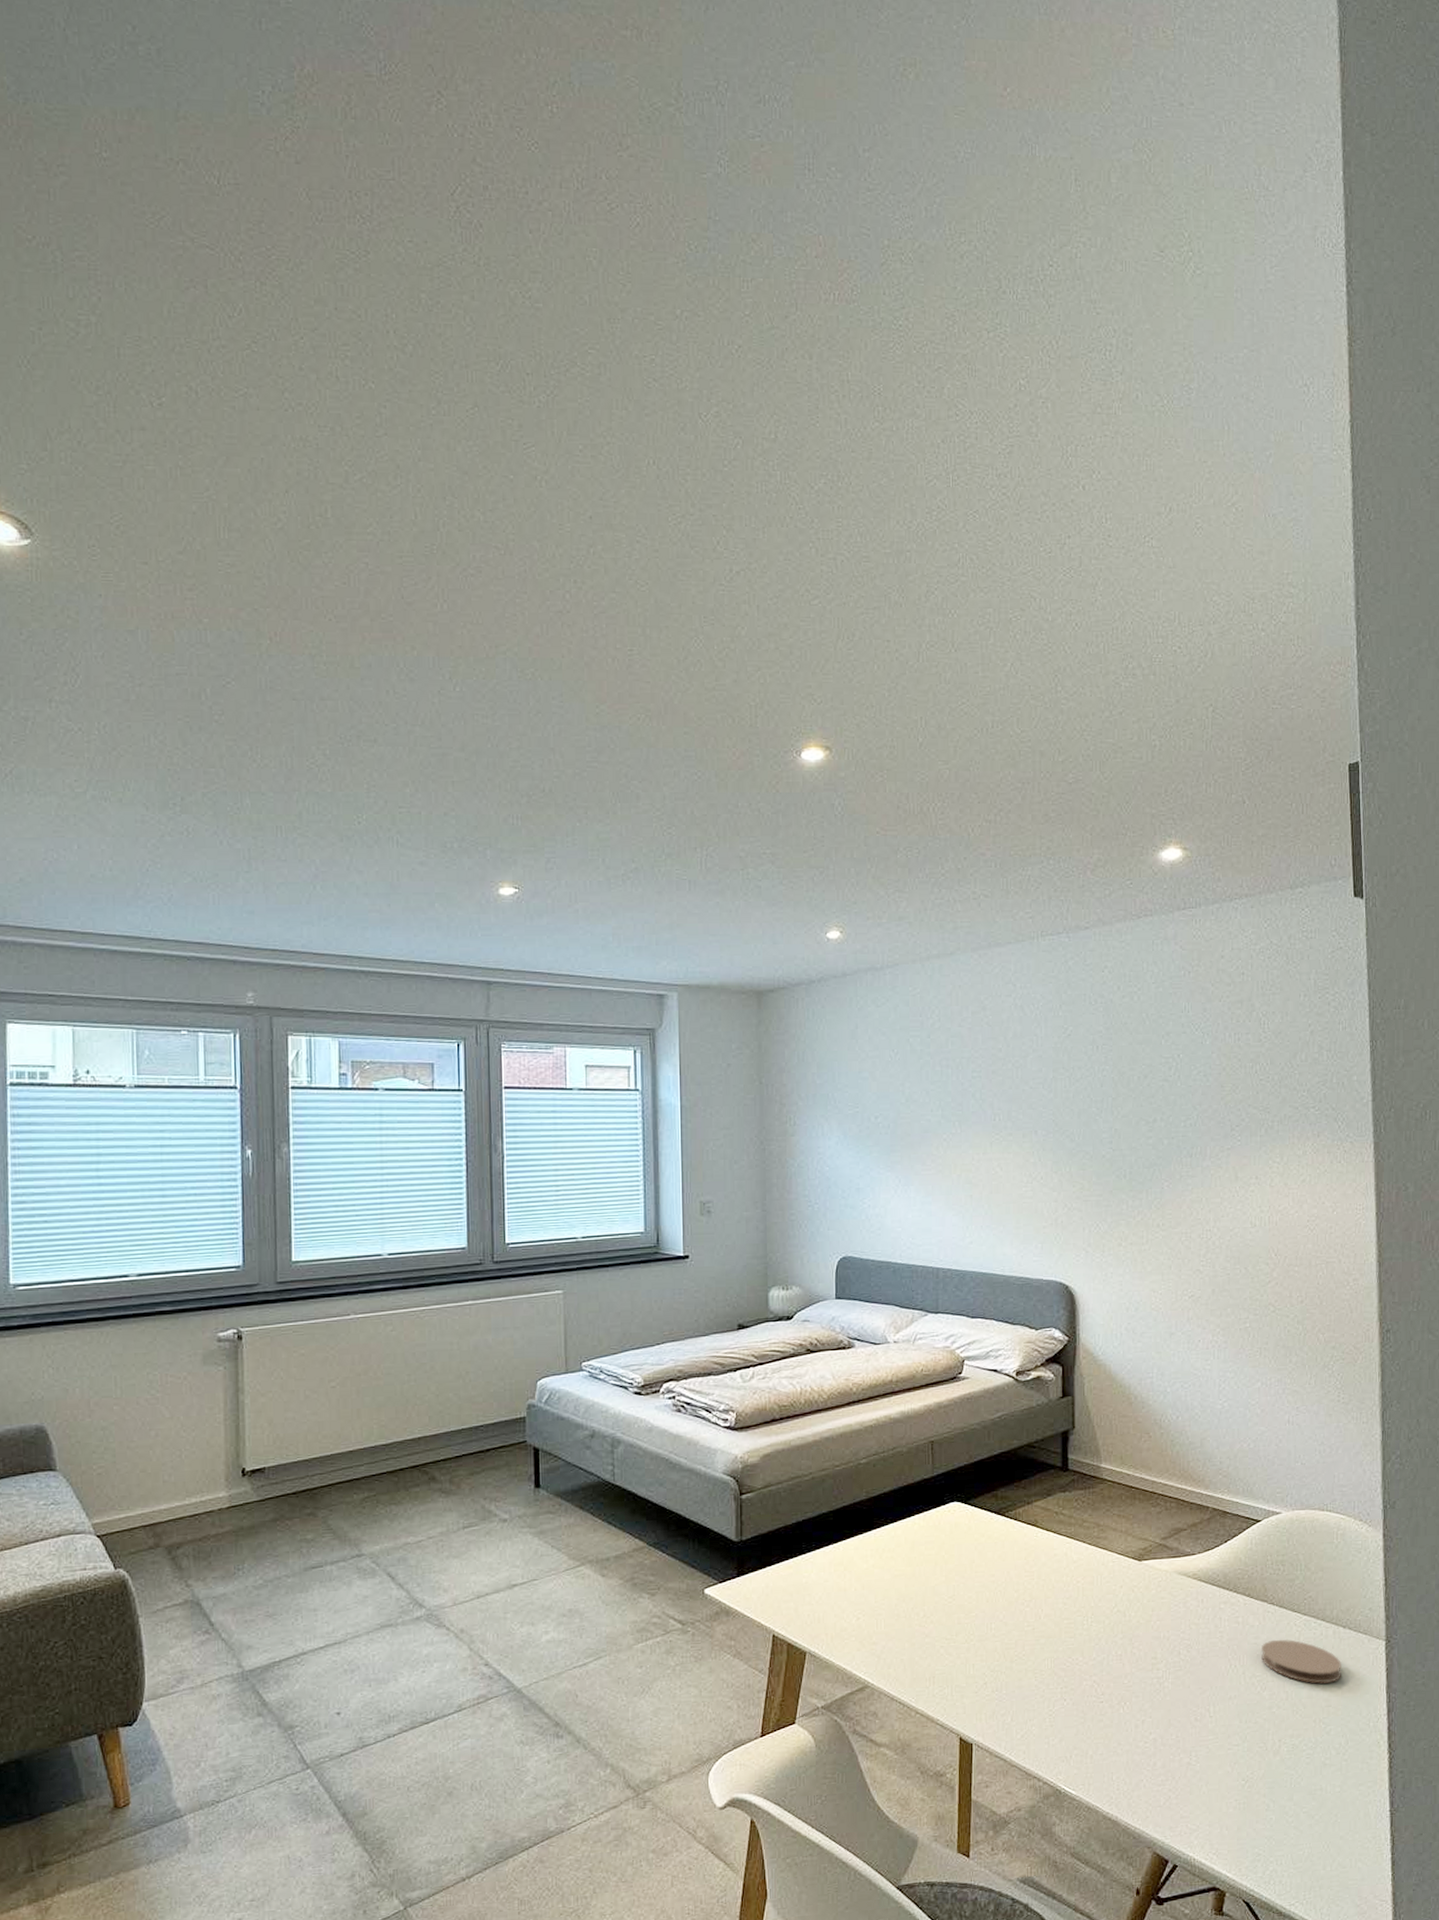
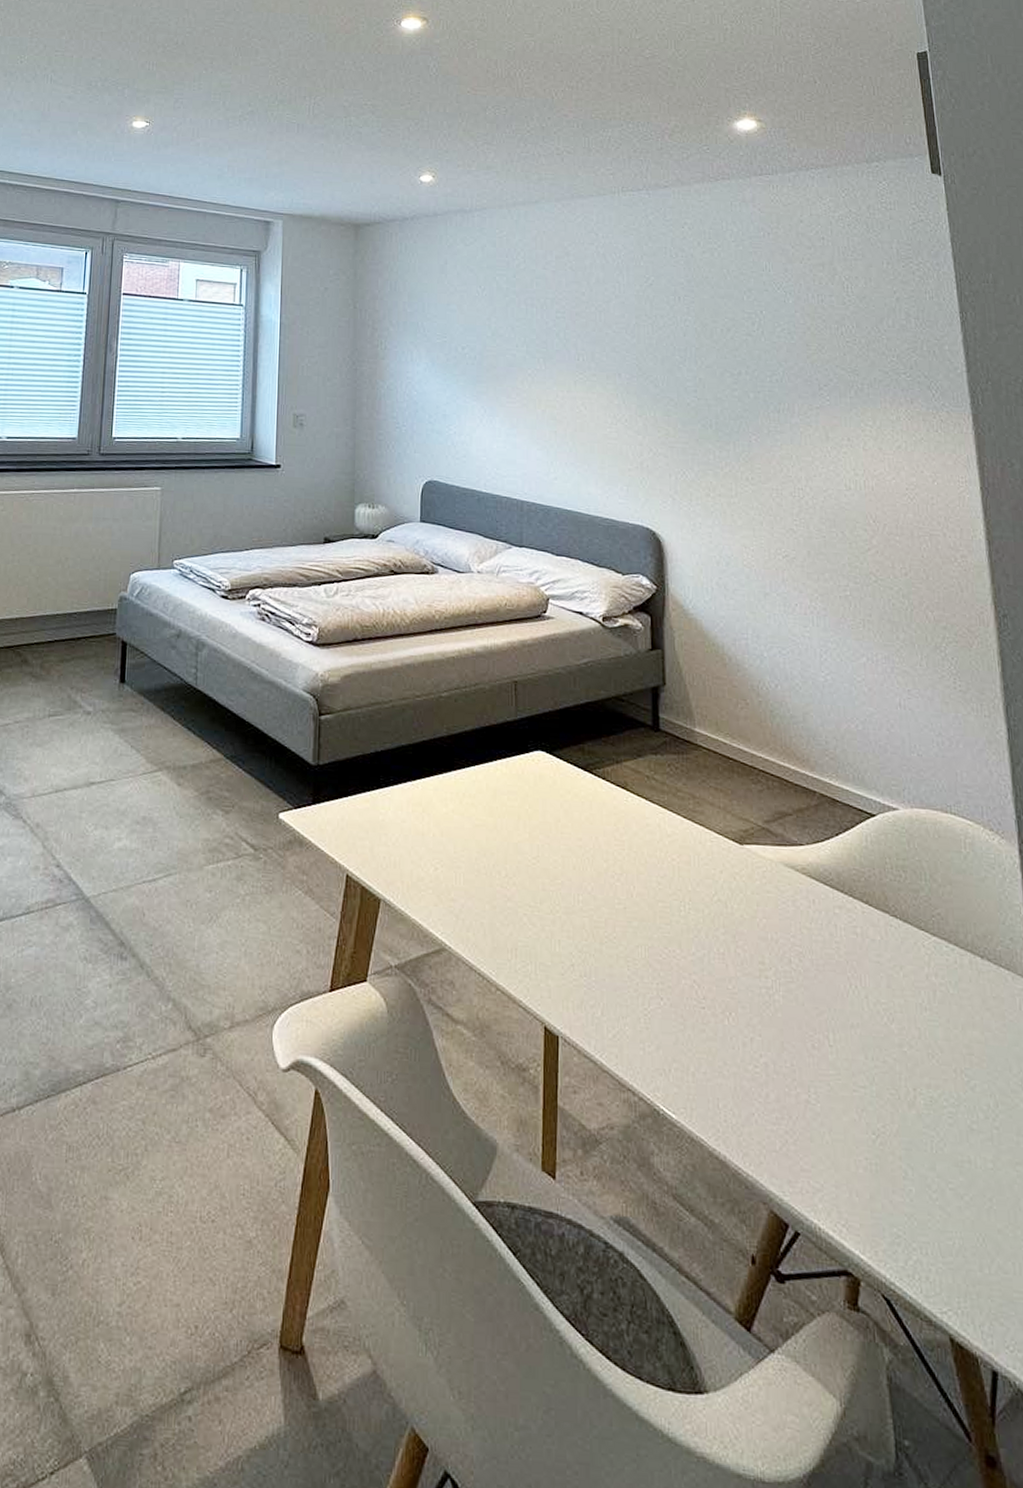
coaster: present [1261,1639,1341,1684] -> none [885,960,983,1025]

